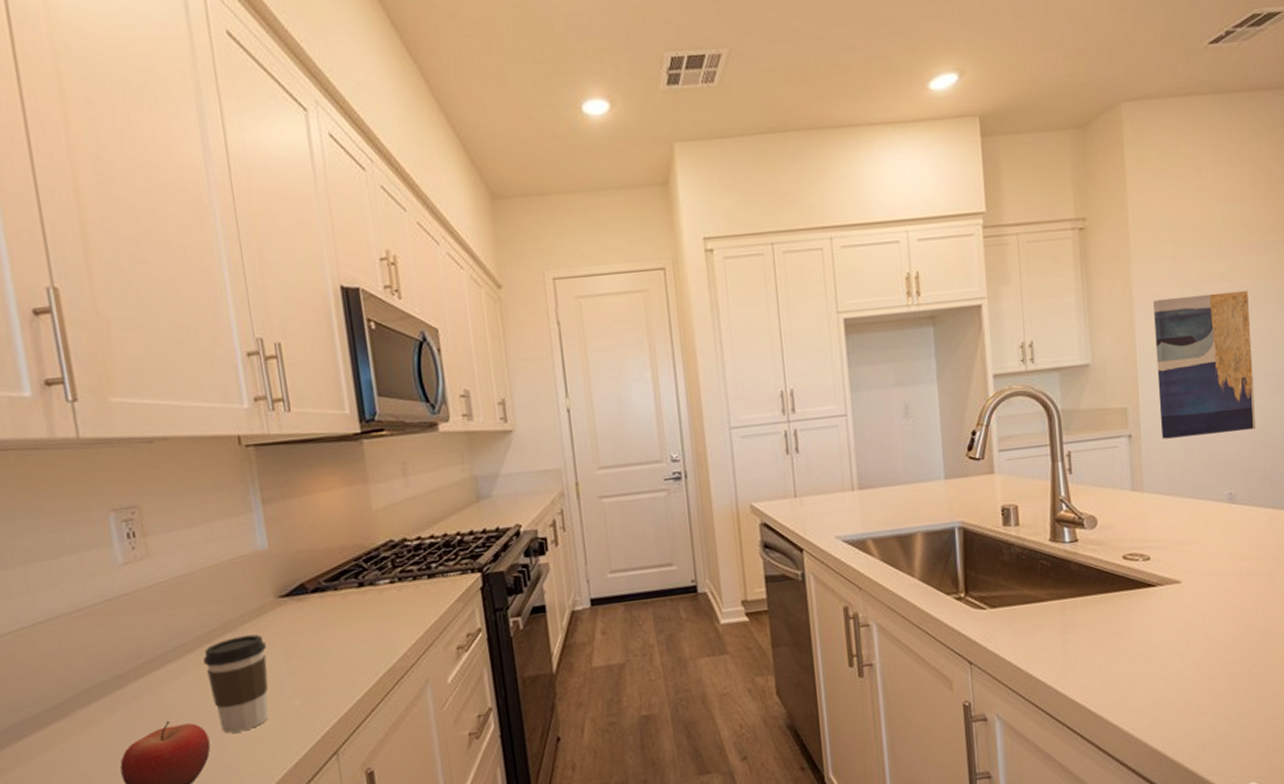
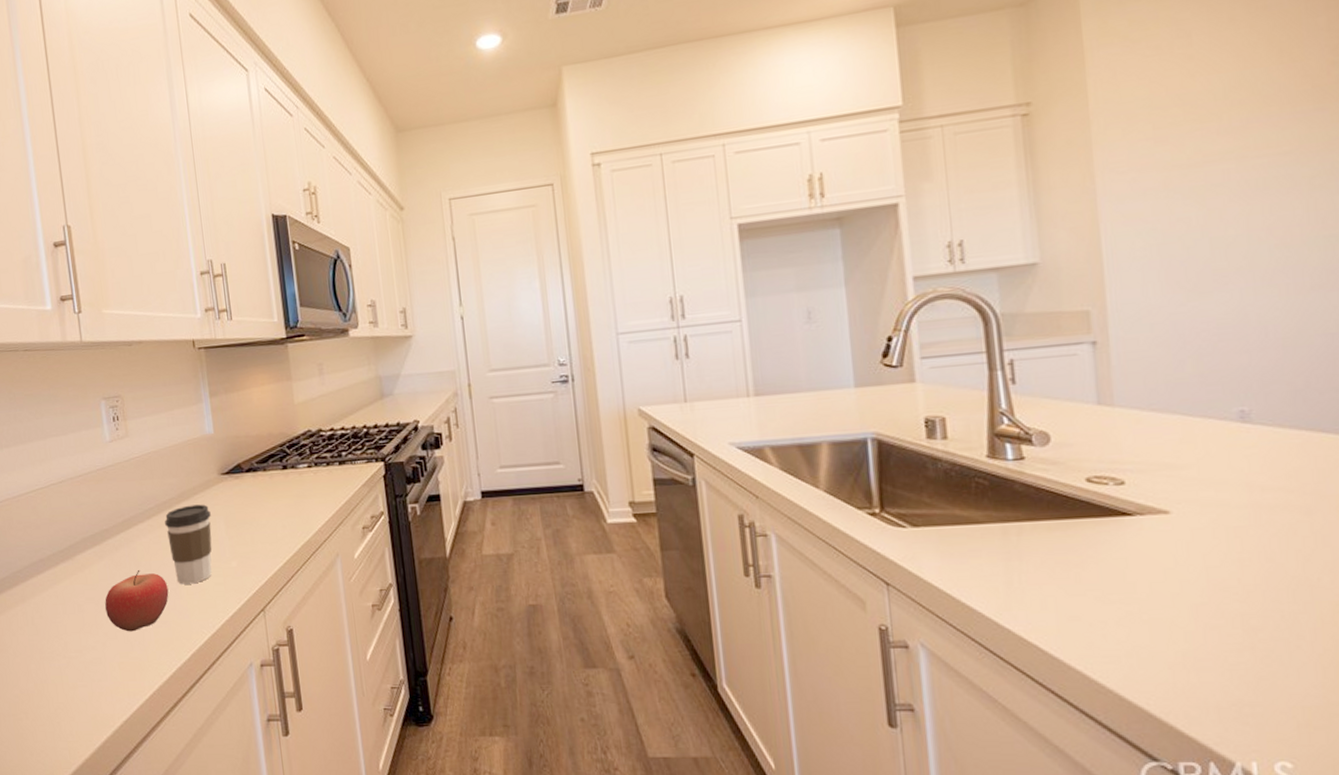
wall art: present [1153,290,1256,439] -> none [1125,170,1279,347]

